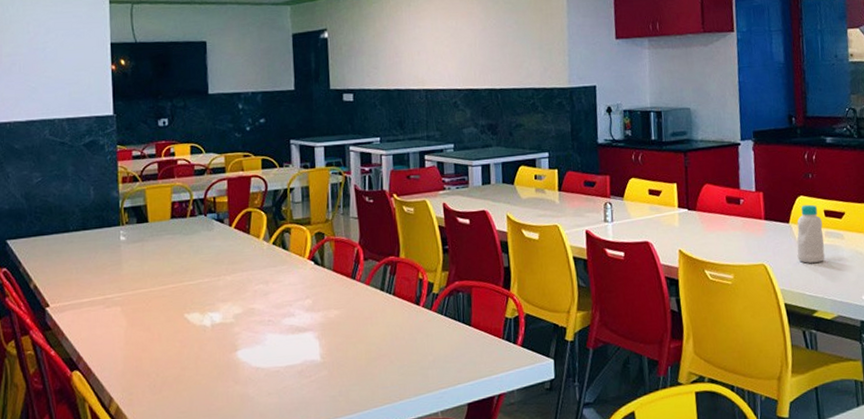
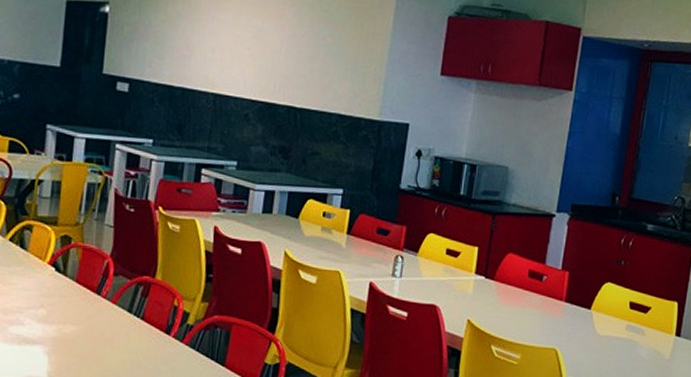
bottle: present [796,204,825,263] -> none [592,292,625,356]

